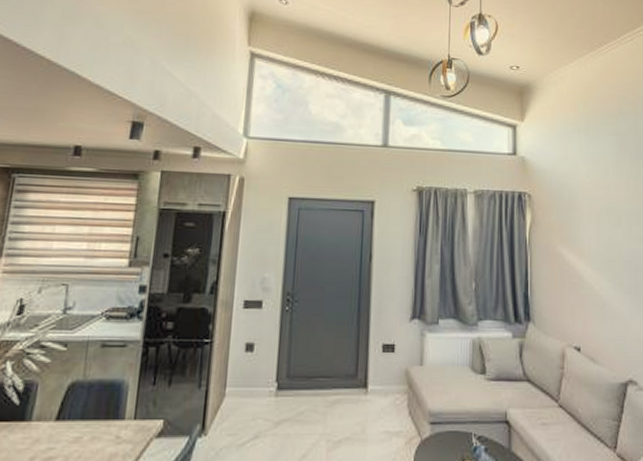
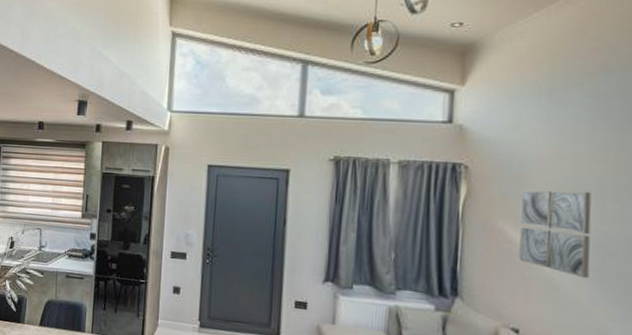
wall art: none [573,215,627,294] -> present [519,189,592,279]

